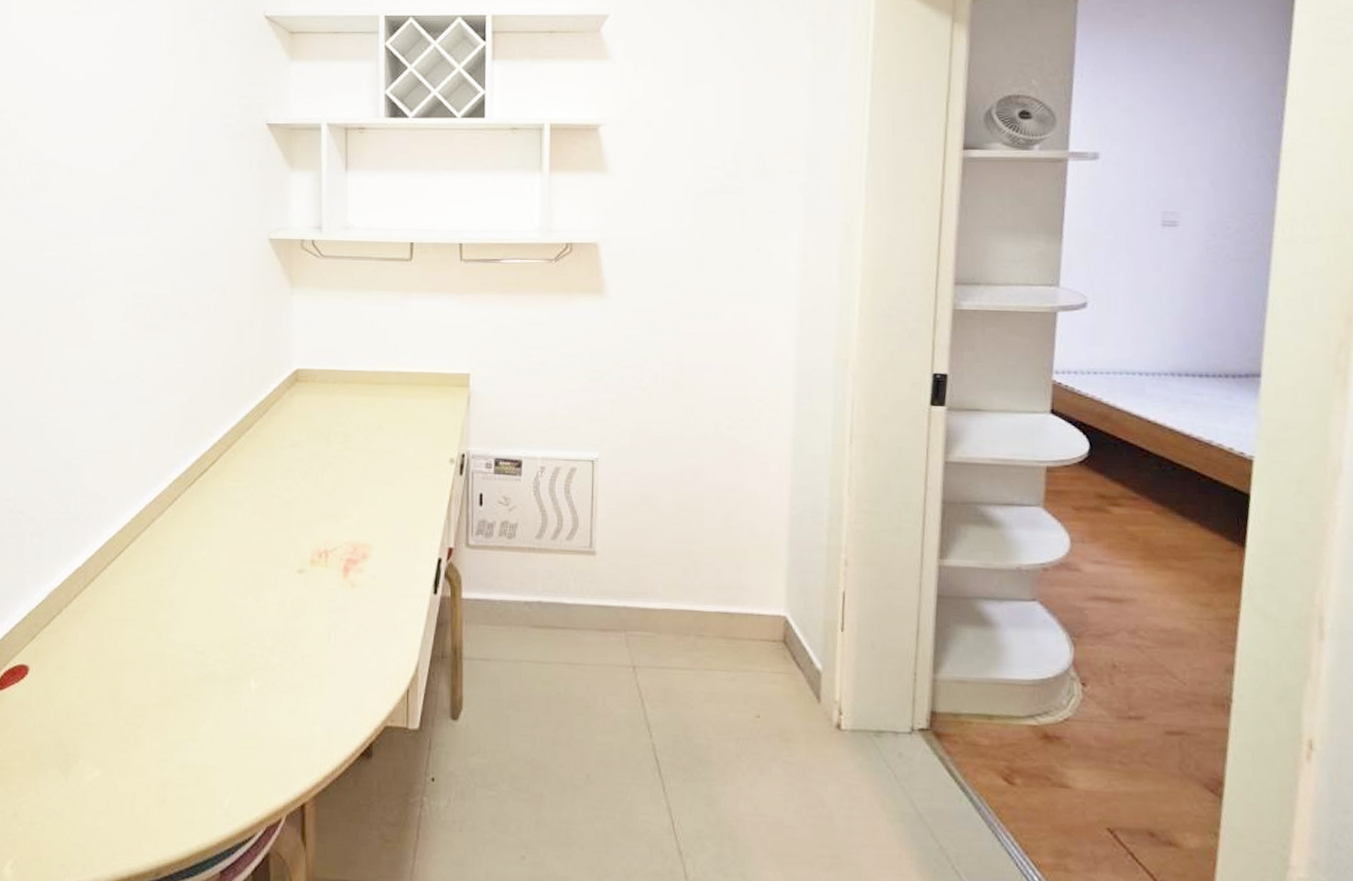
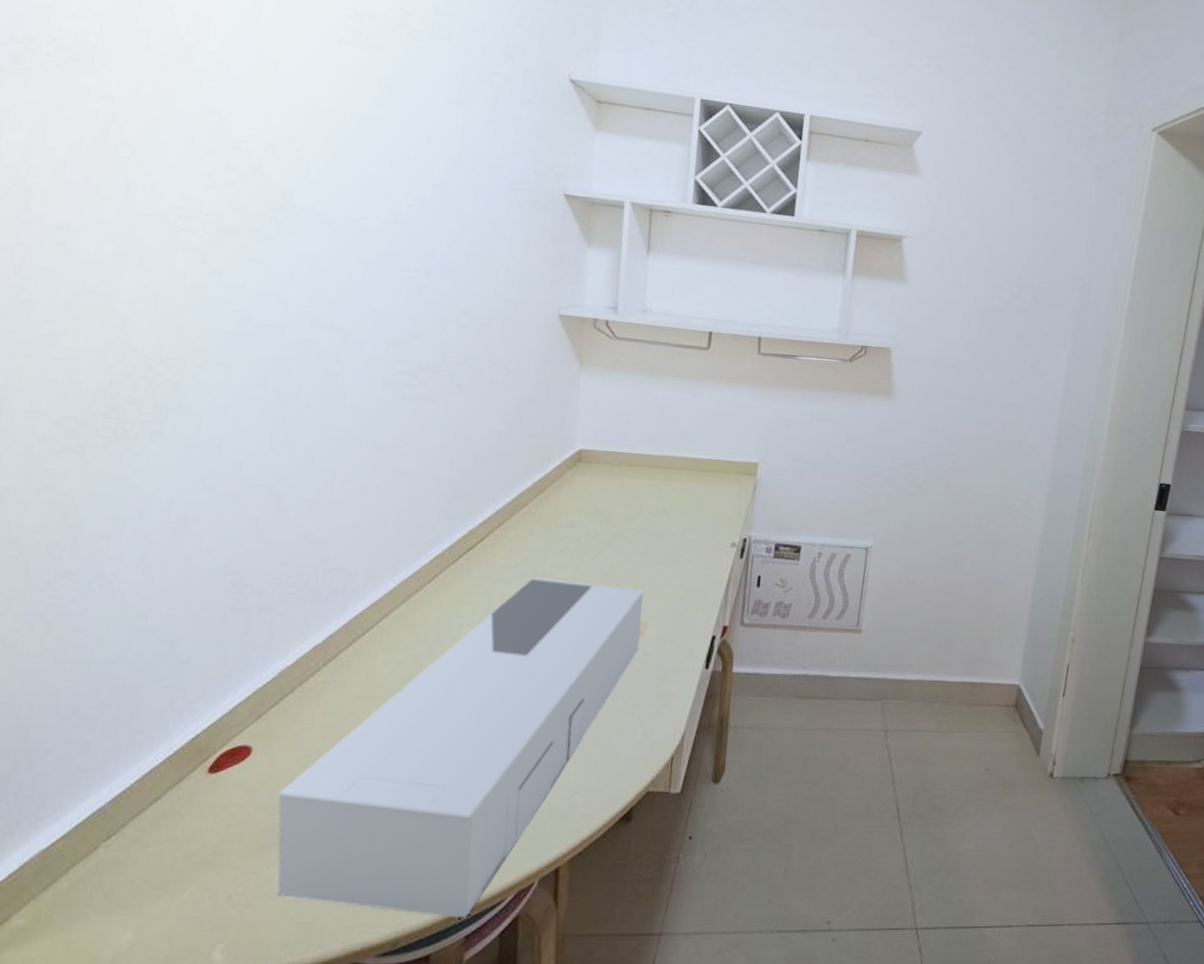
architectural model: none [51,499,368,852] -> present [277,577,644,918]

